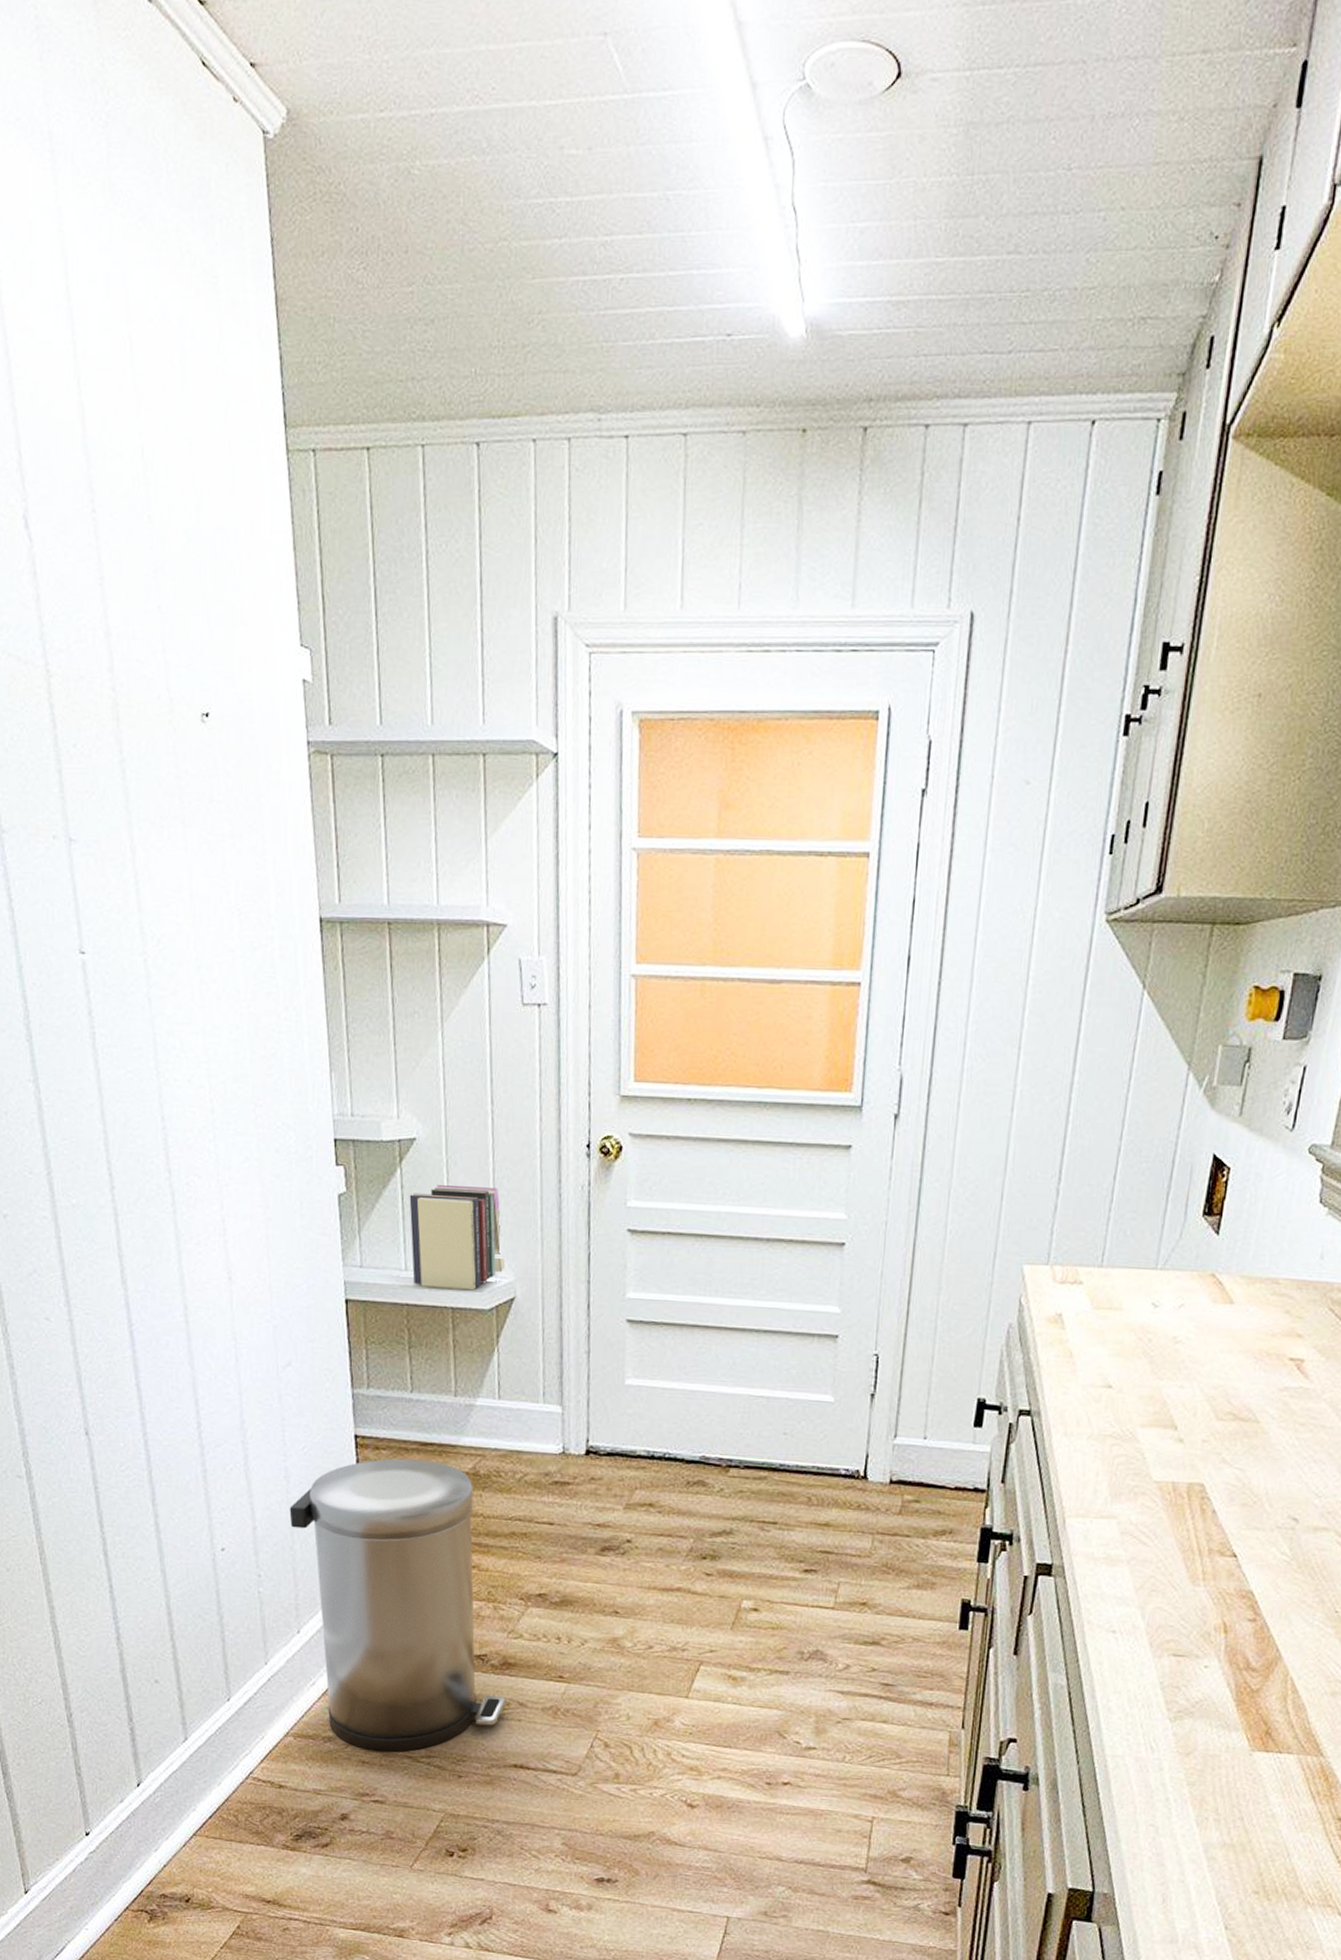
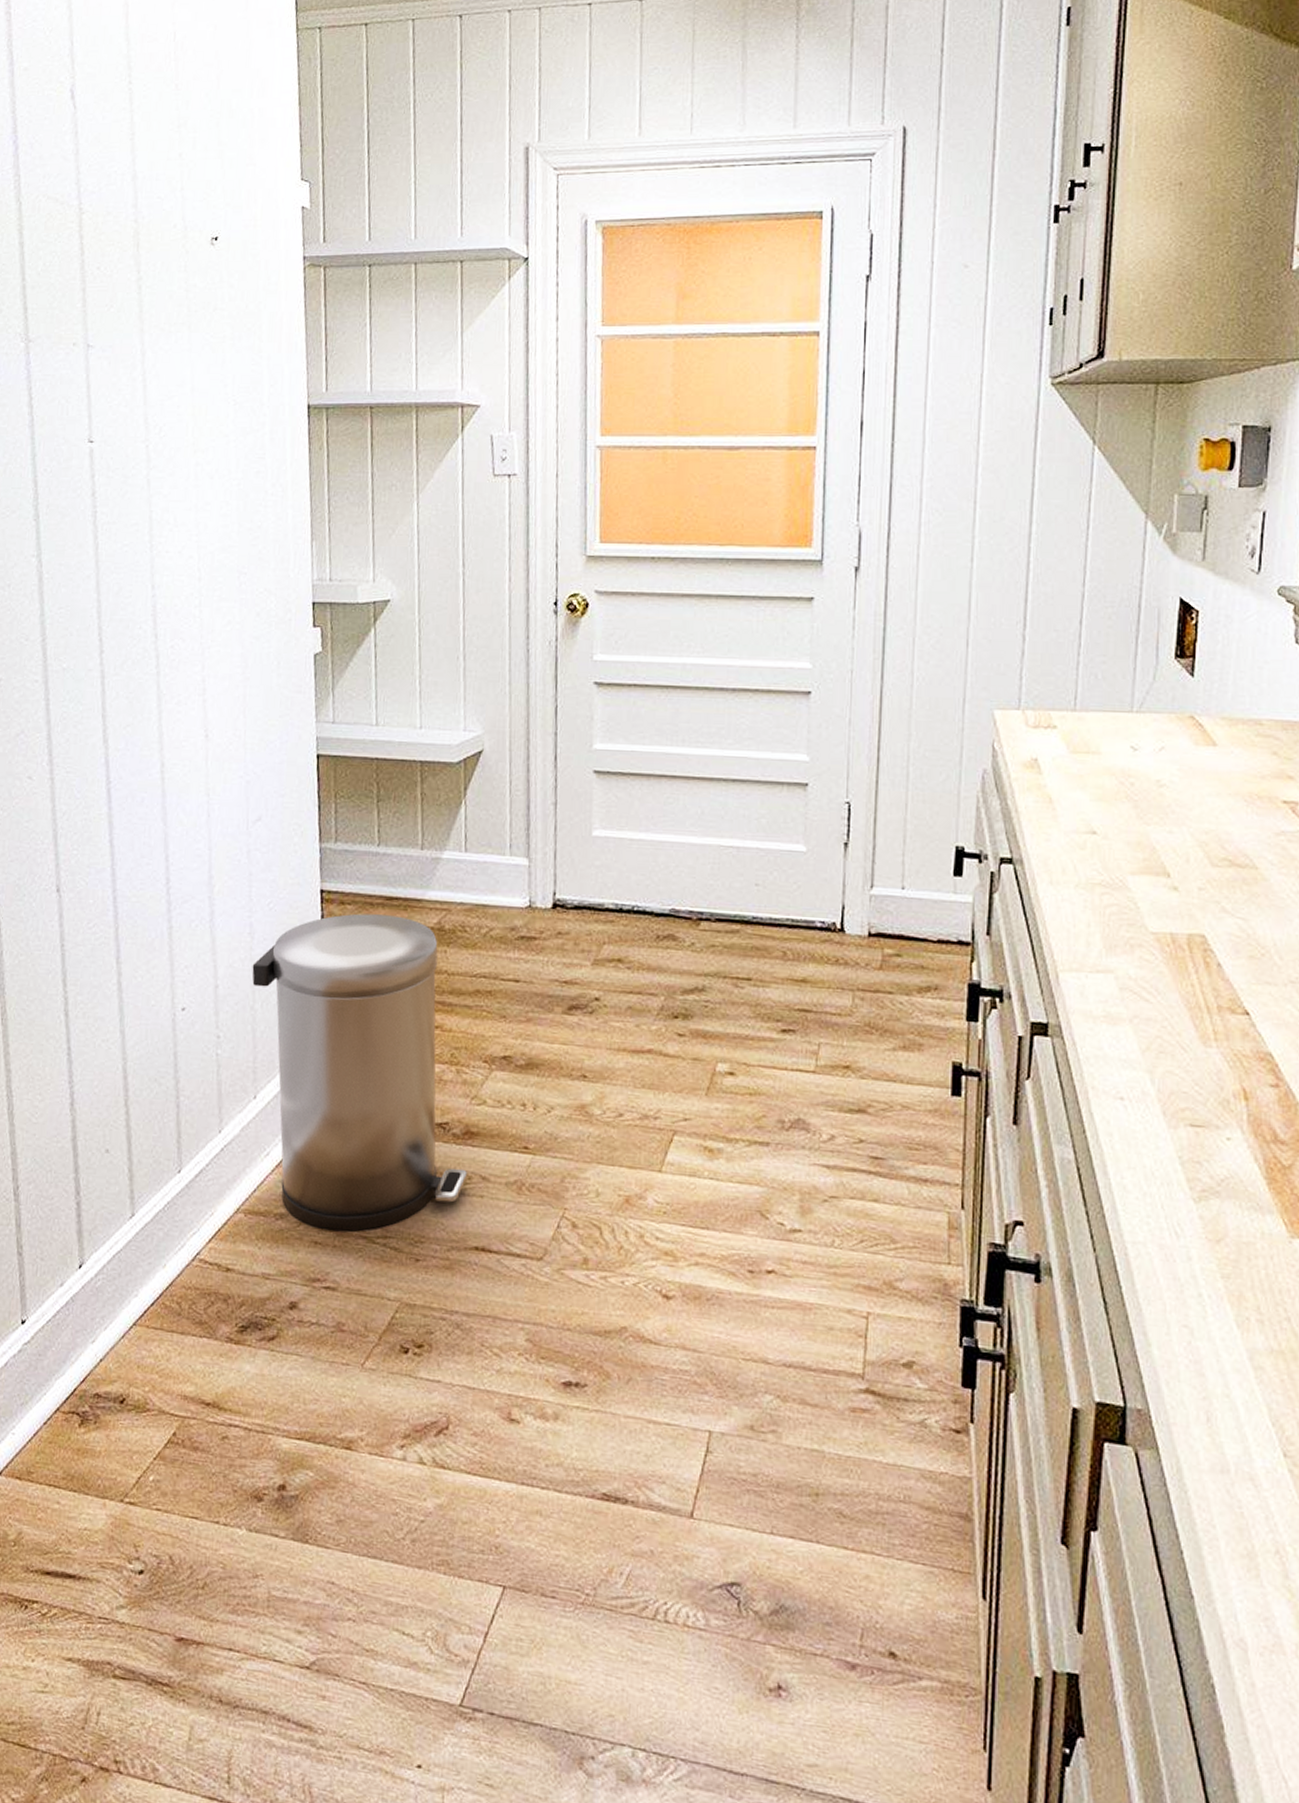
books: present [409,1184,506,1291] -> none [382,642,474,744]

